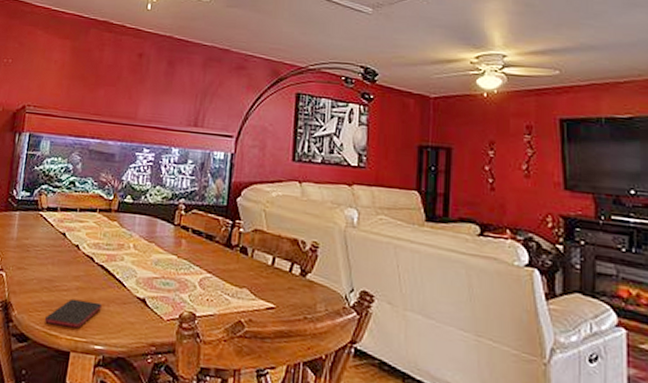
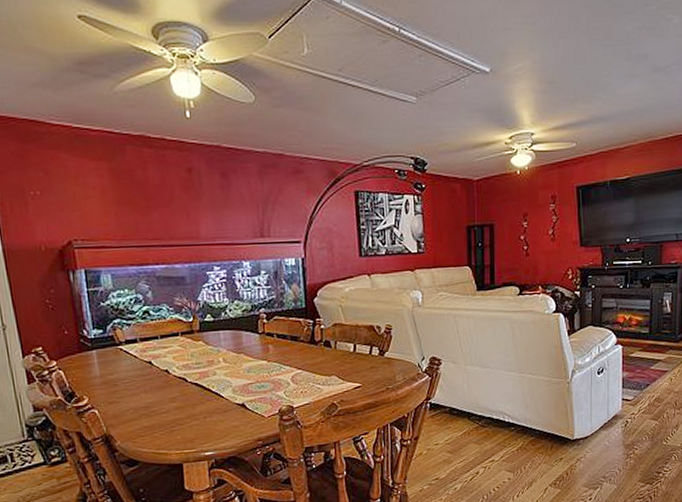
smartphone: present [44,298,102,328] -> none [149,416,204,445]

